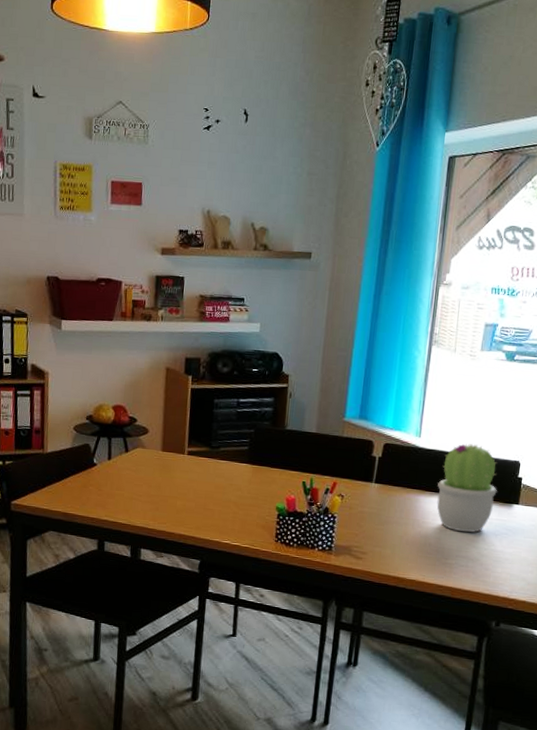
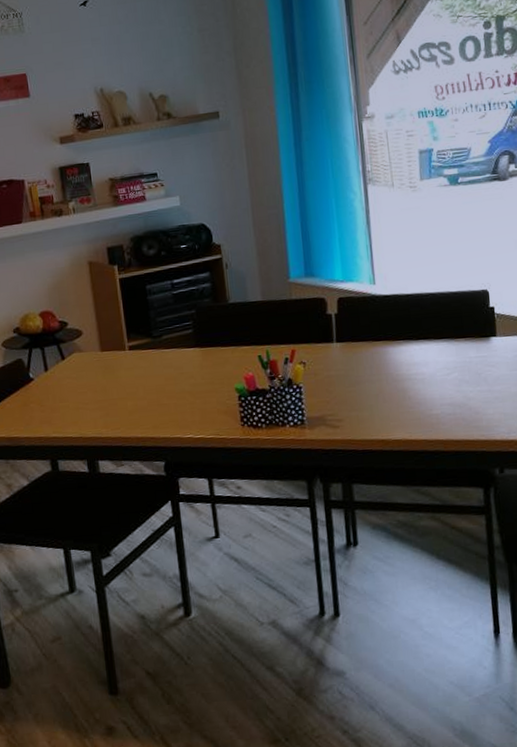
flowerpot: present [437,443,498,533] -> none [404,280,470,378]

